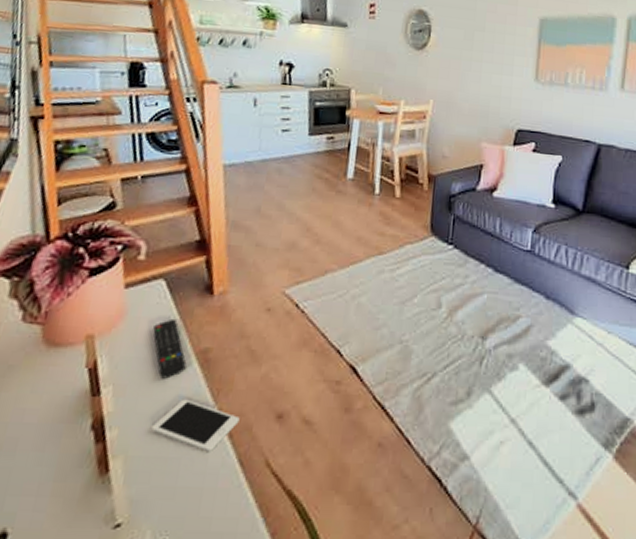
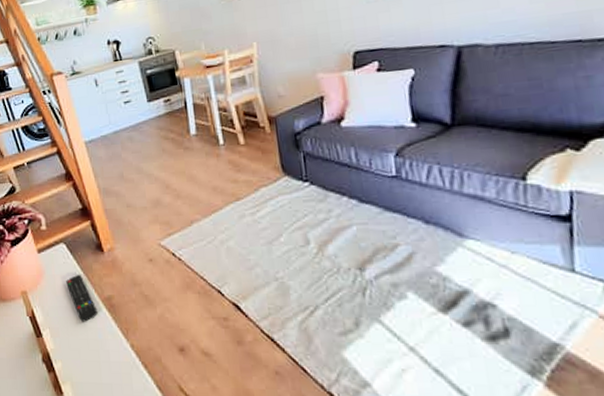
cell phone: present [151,399,240,453] -> none [84,337,150,380]

